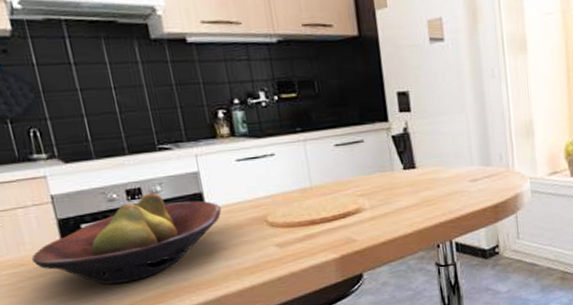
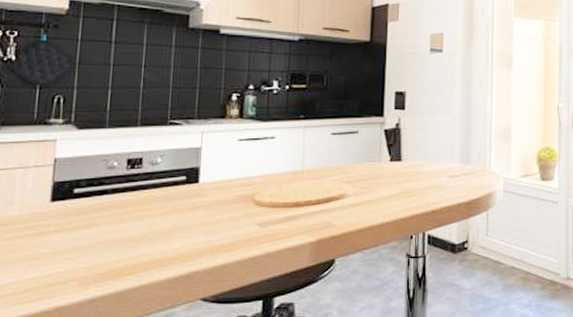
fruit bowl: present [32,192,222,285] -> none [15,163,214,252]

